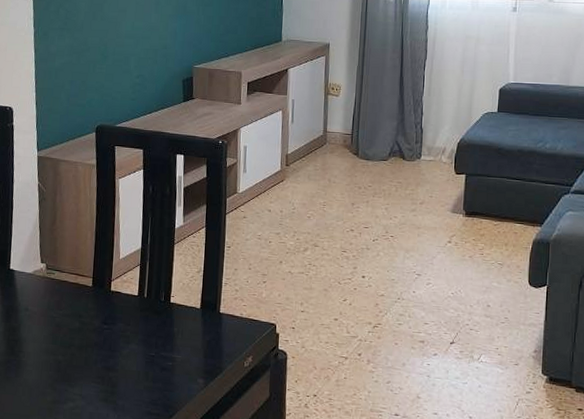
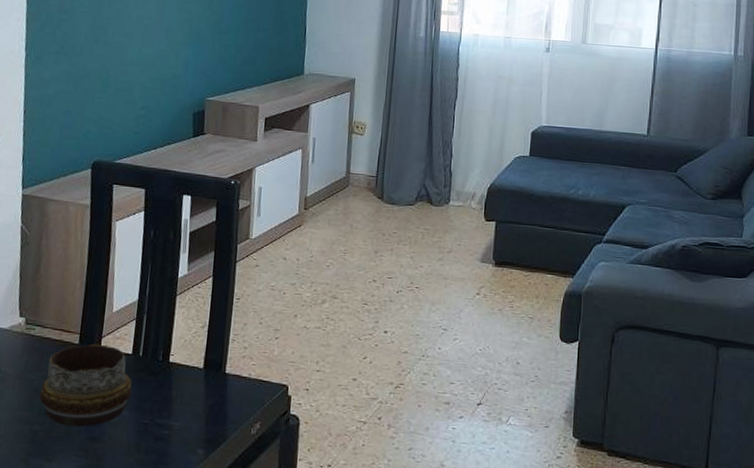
decorative bowl: none [61,287,139,358] -> present [39,344,132,427]

